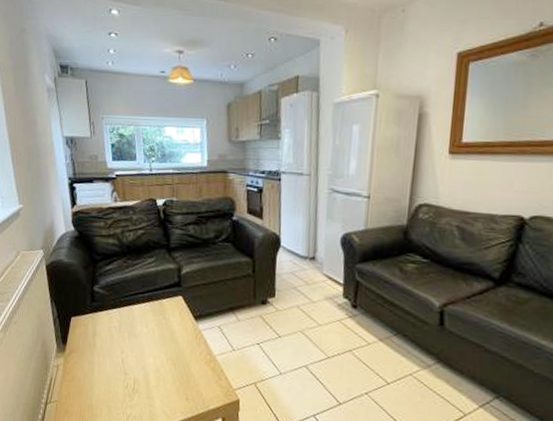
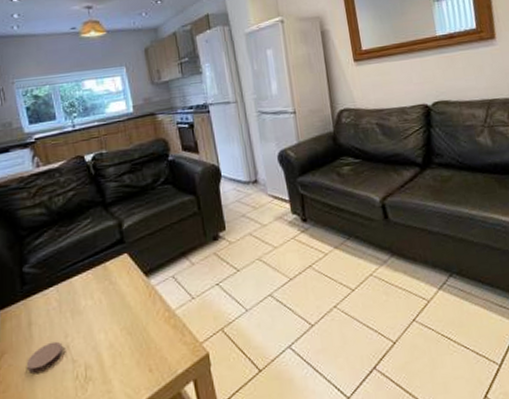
coaster: none [89,353,118,375] -> present [27,341,63,373]

